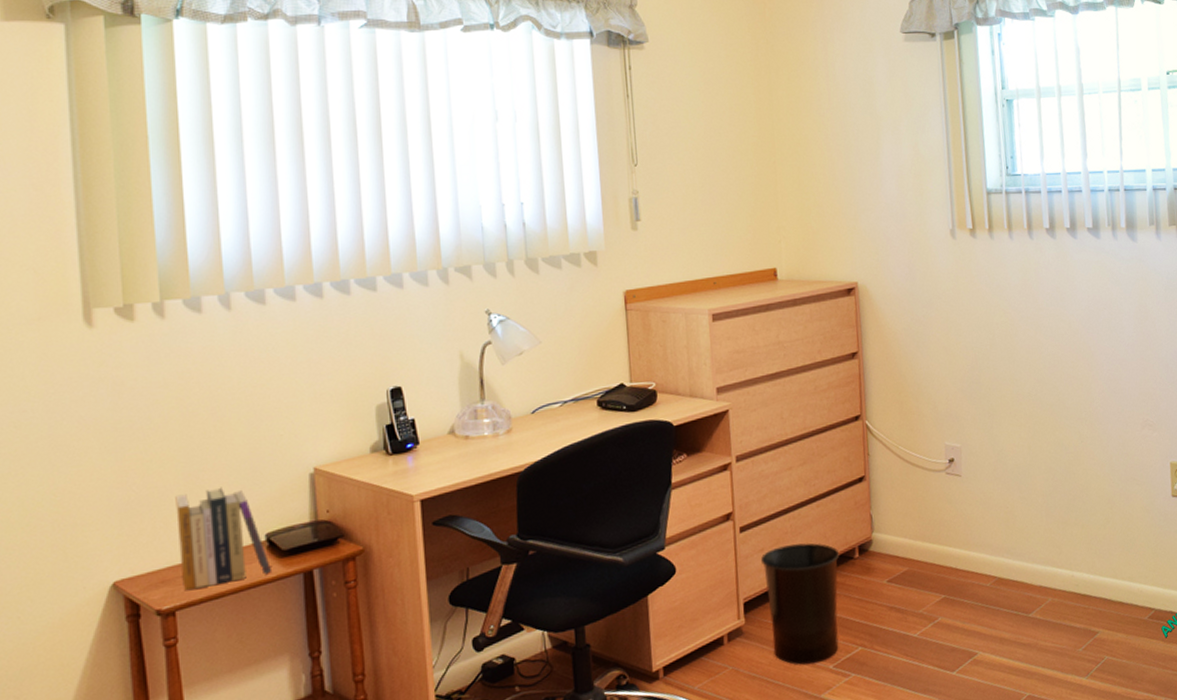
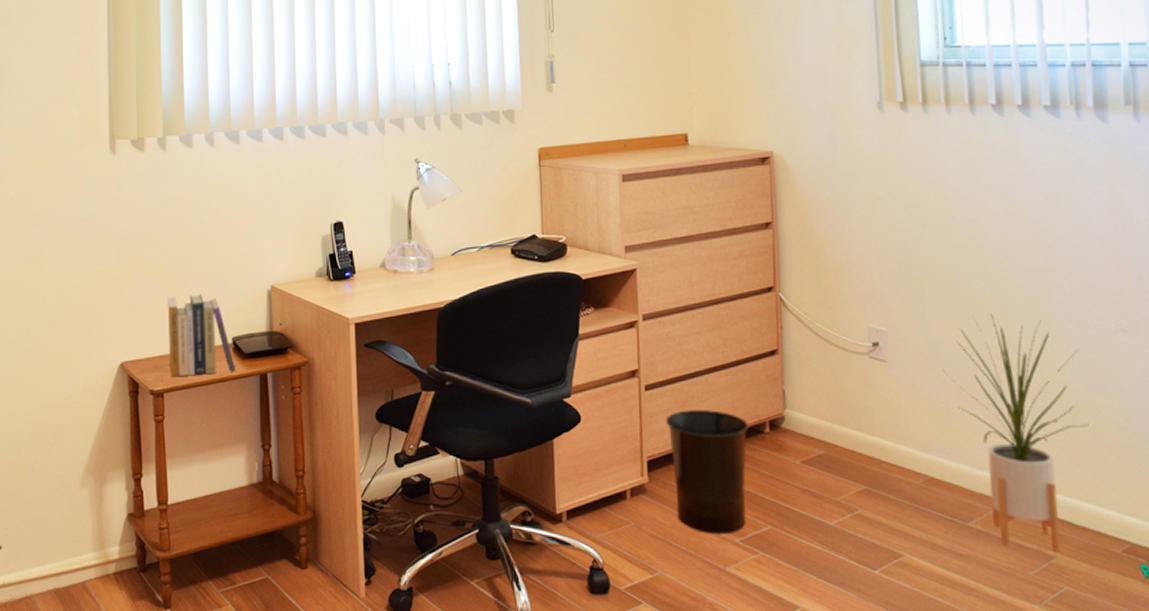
house plant: none [1008,422,1123,629] -> present [943,314,1089,551]

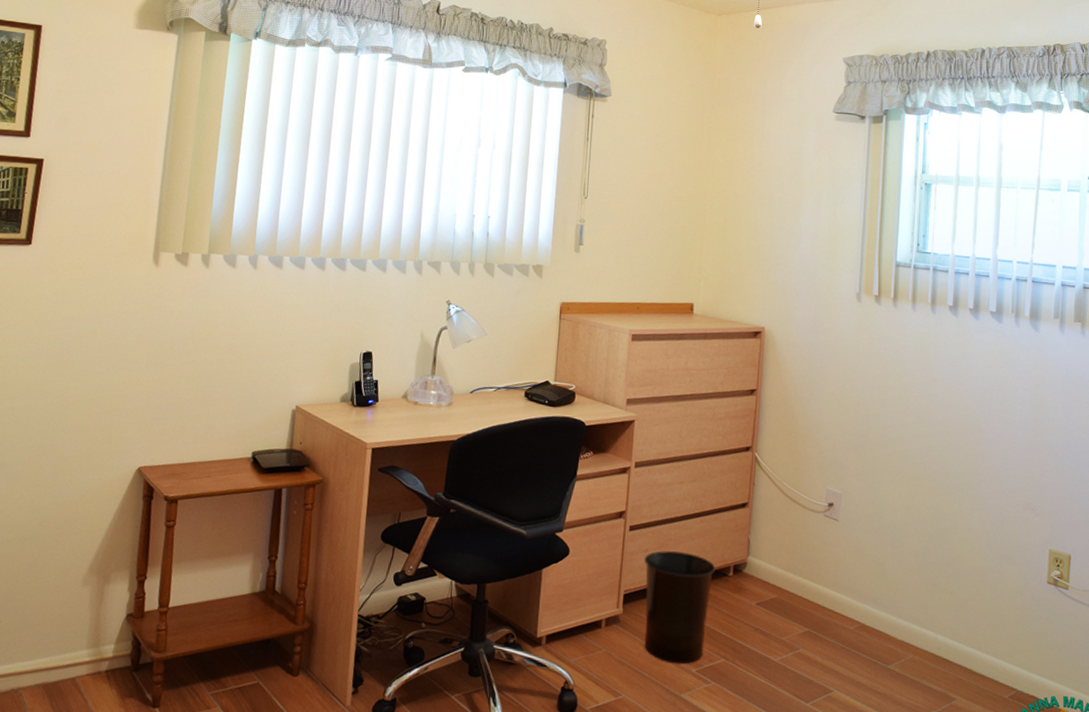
books: present [167,294,235,377] -> none [186,408,252,486]
house plant: present [943,314,1089,551] -> none [883,486,995,694]

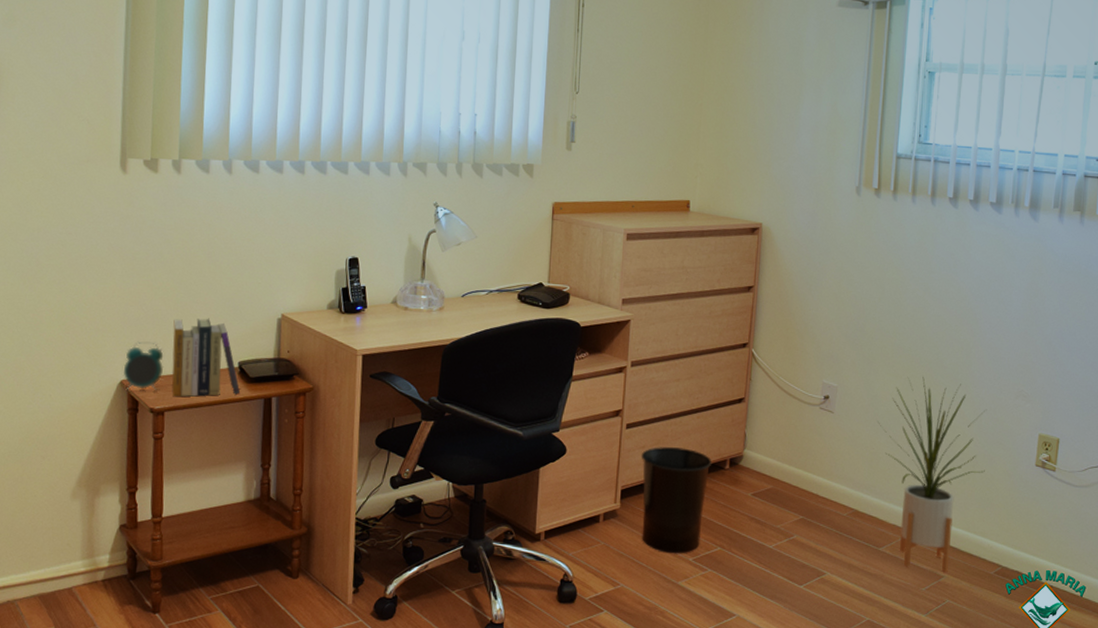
alarm clock: none [141,429,181,479] -> present [124,341,164,391]
books: none [186,408,252,486] -> present [172,318,240,397]
house plant: none [883,486,995,694] -> present [878,377,985,572]

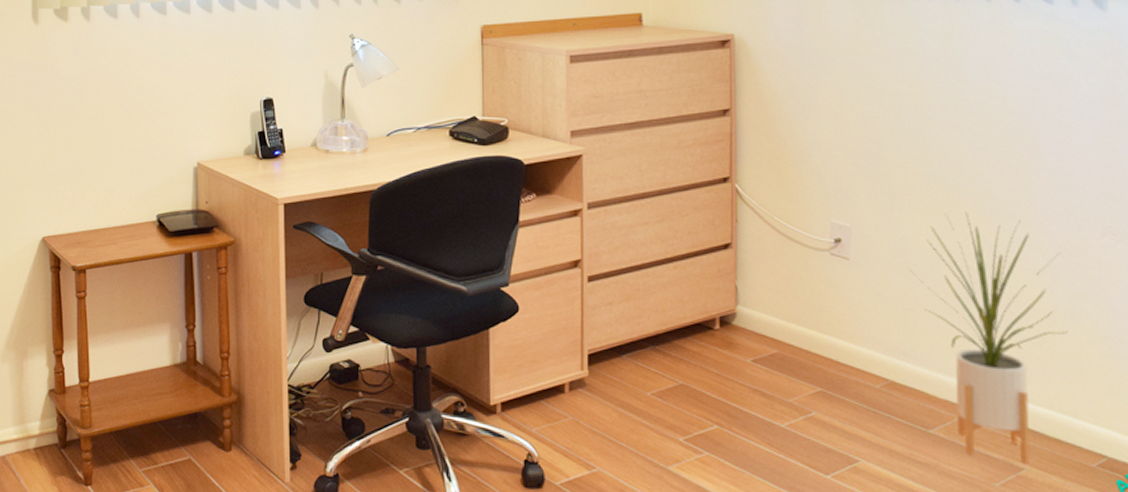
alarm clock: present [124,341,164,391] -> none [45,196,83,249]
books: present [172,318,240,397] -> none [90,169,159,254]
waste bin: present [641,447,712,553] -> none [608,303,698,431]

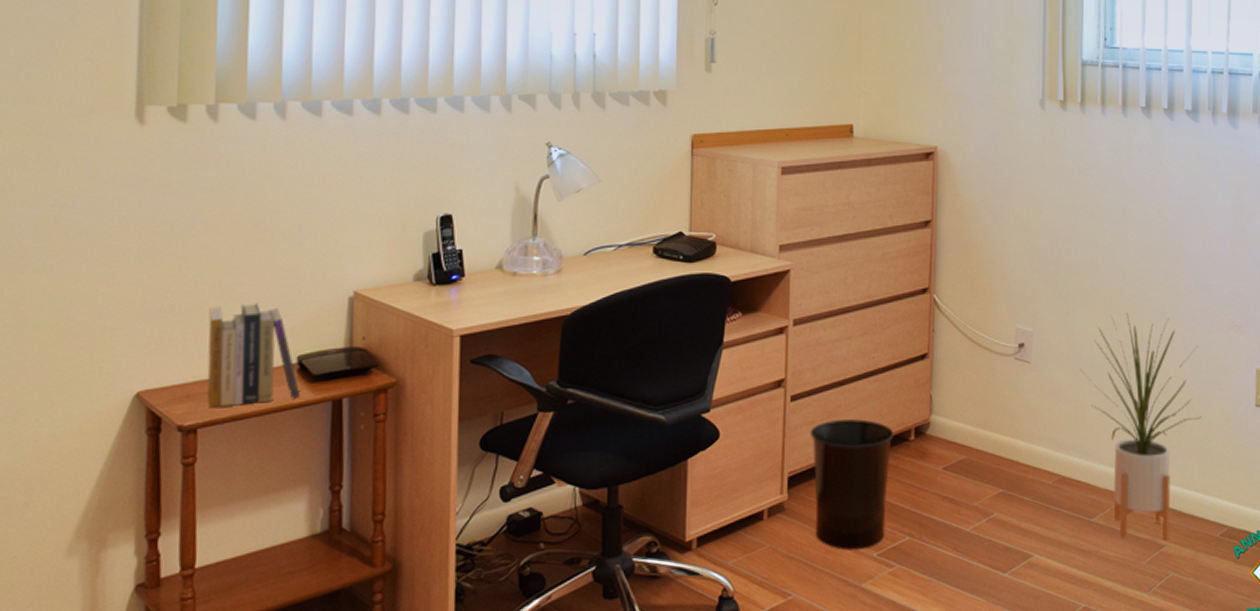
books: none [90,169,159,254] -> present [207,303,300,409]
waste bin: none [608,303,698,431] -> present [810,419,895,549]

